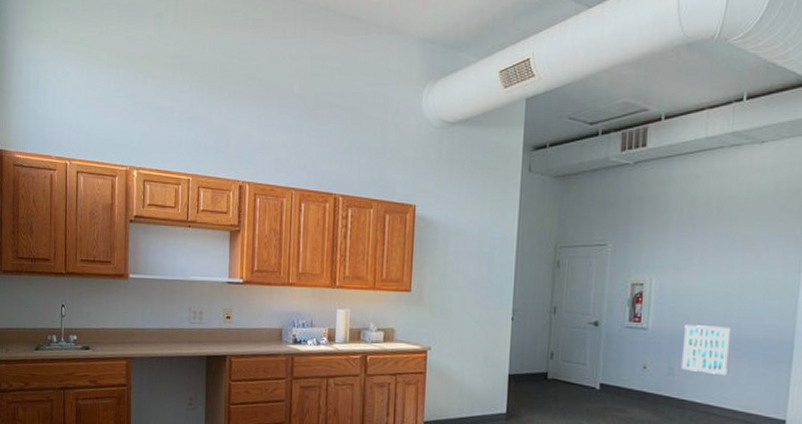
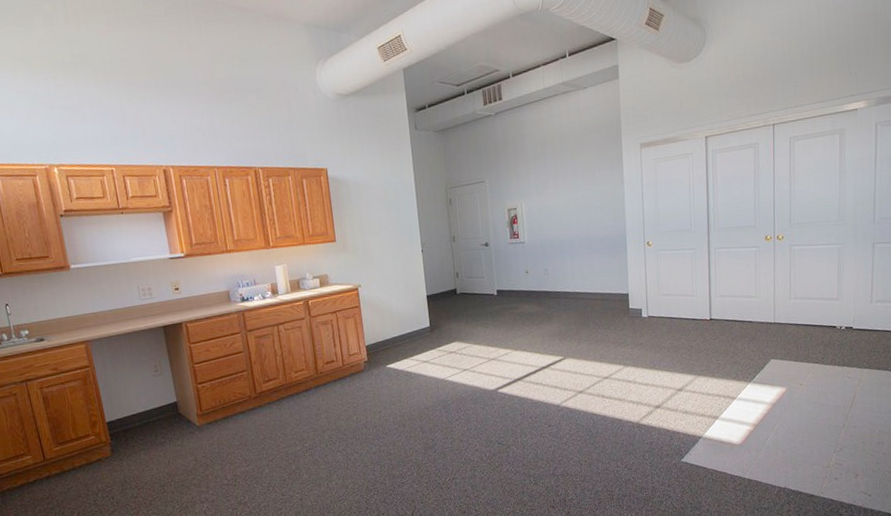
wall art: present [681,325,731,375] -> none [550,232,585,269]

